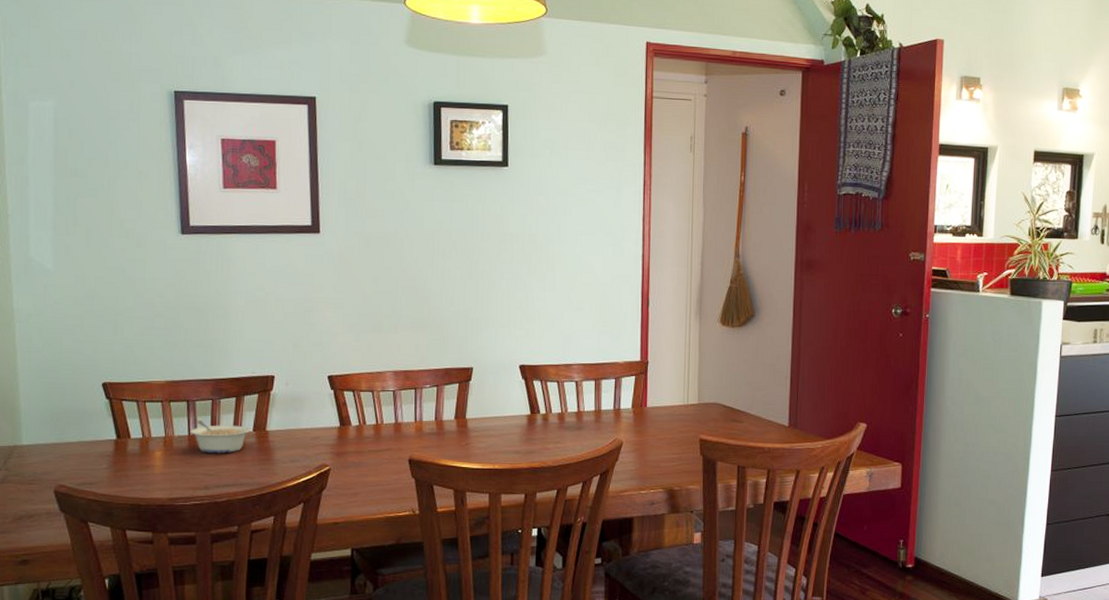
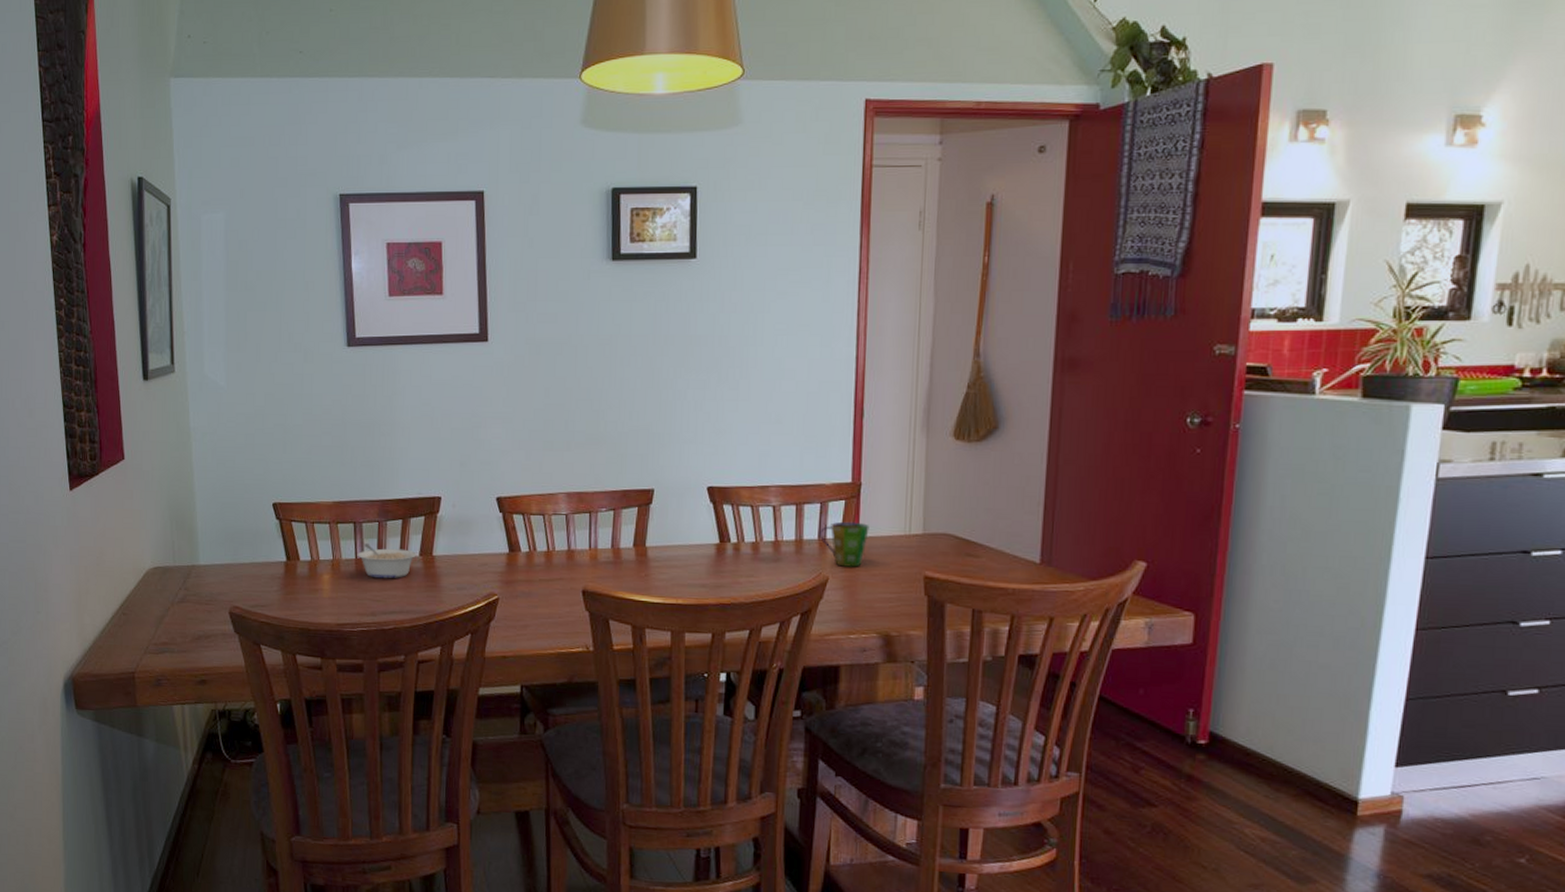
cup: none [614,394,655,433] -> present [819,521,869,567]

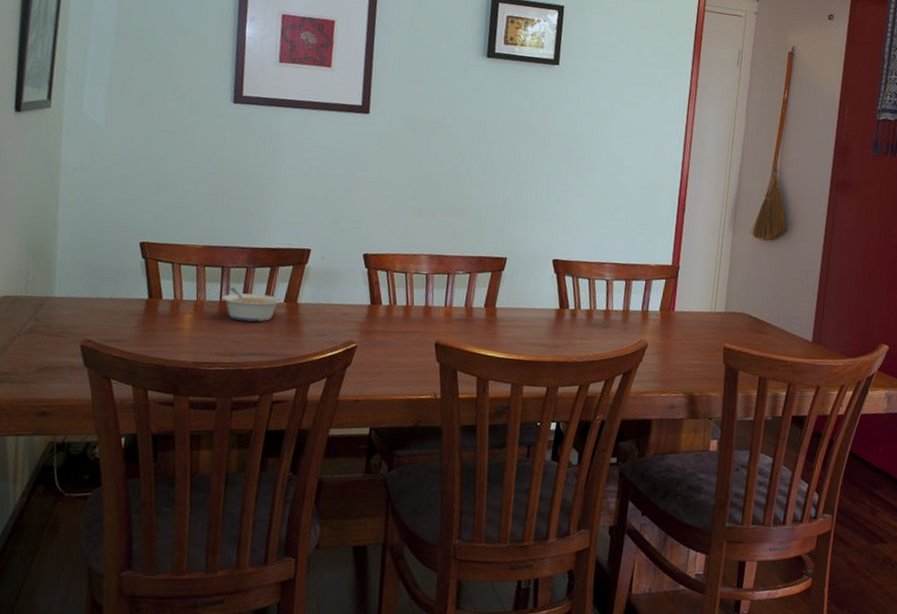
cup: present [819,521,869,567] -> none [642,297,684,337]

